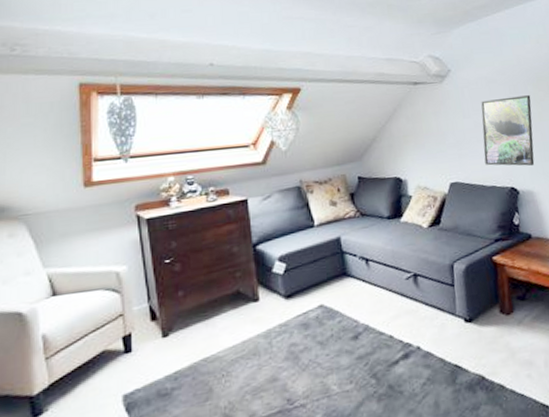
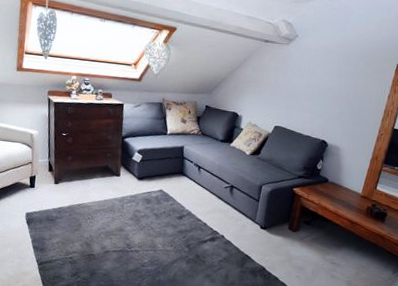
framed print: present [481,95,535,166] -> none [306,66,360,128]

